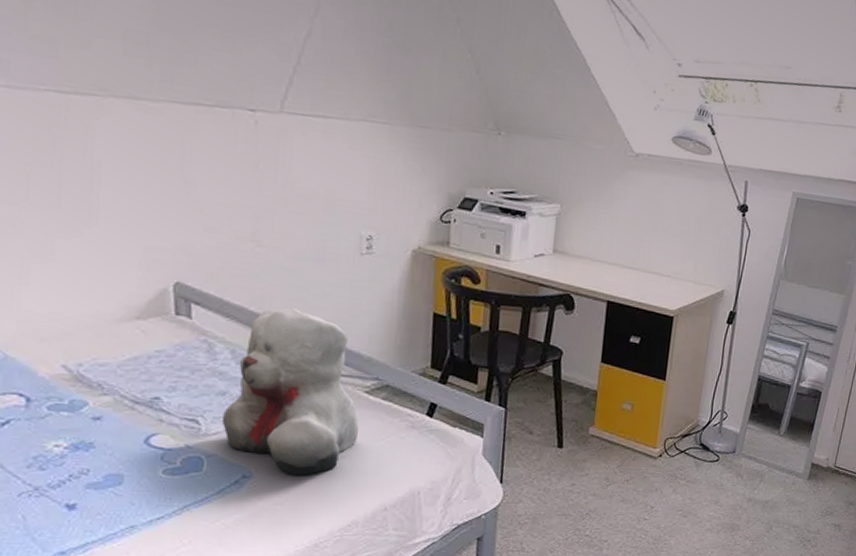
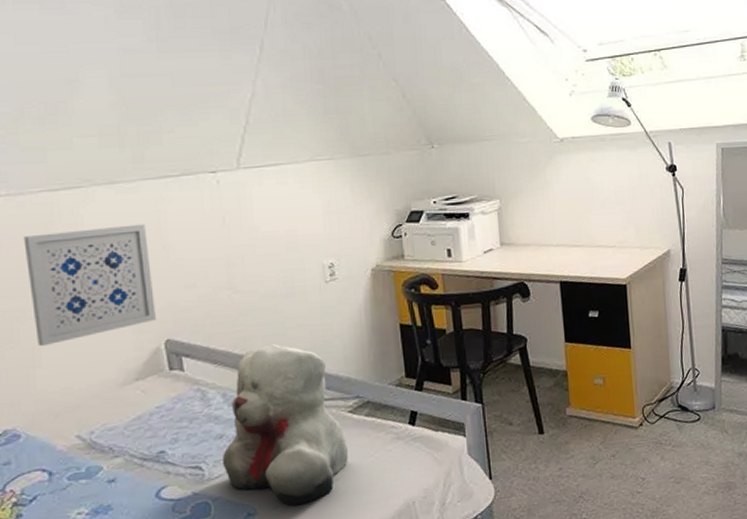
wall art: none [21,137,168,264] -> present [23,224,156,347]

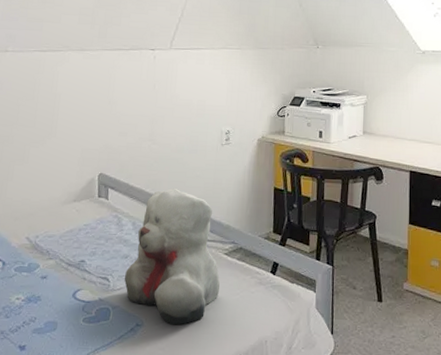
wall art: present [23,224,156,347] -> none [13,82,100,165]

